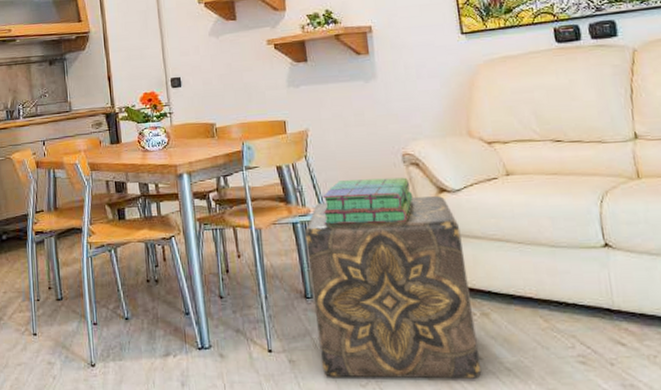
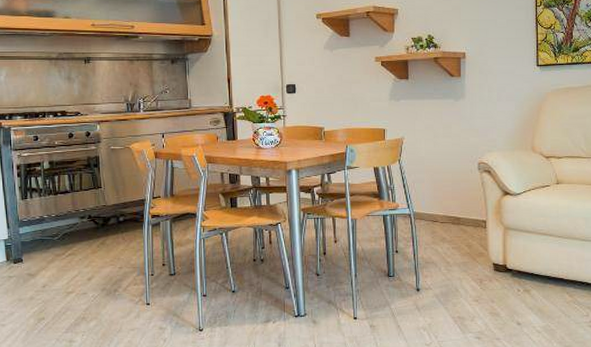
ottoman: present [304,196,482,379] -> none [392,198,519,339]
stack of books: present [322,177,413,225] -> none [409,182,483,218]

